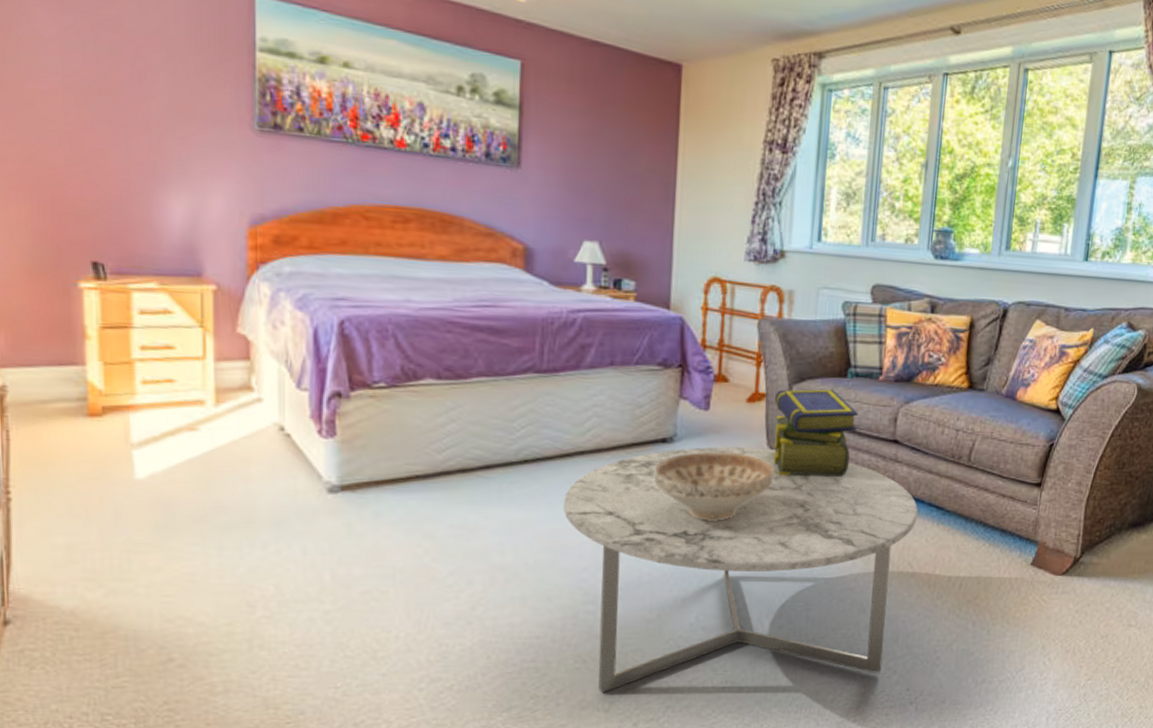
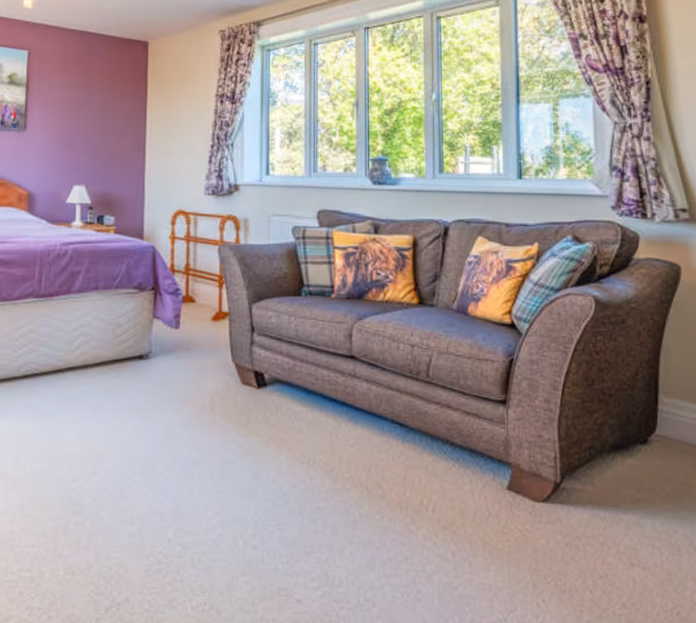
coffee table: present [564,446,918,693] -> none [56,362,381,608]
decorative bowl: present [653,451,775,521] -> none [132,367,240,435]
stack of books: present [773,389,858,477] -> none [237,307,314,392]

